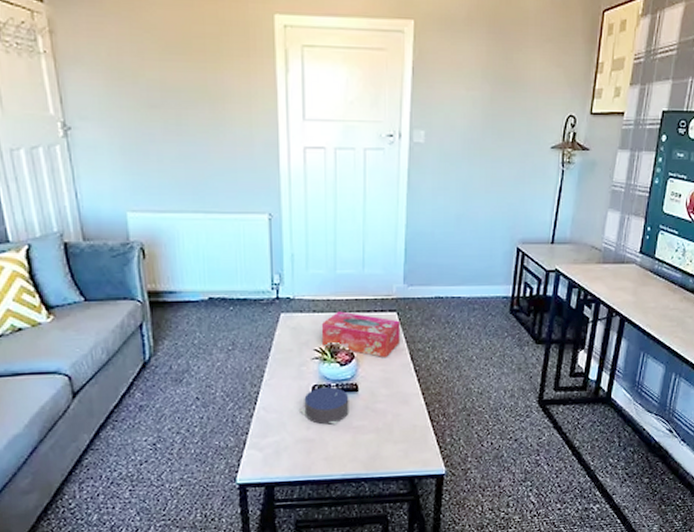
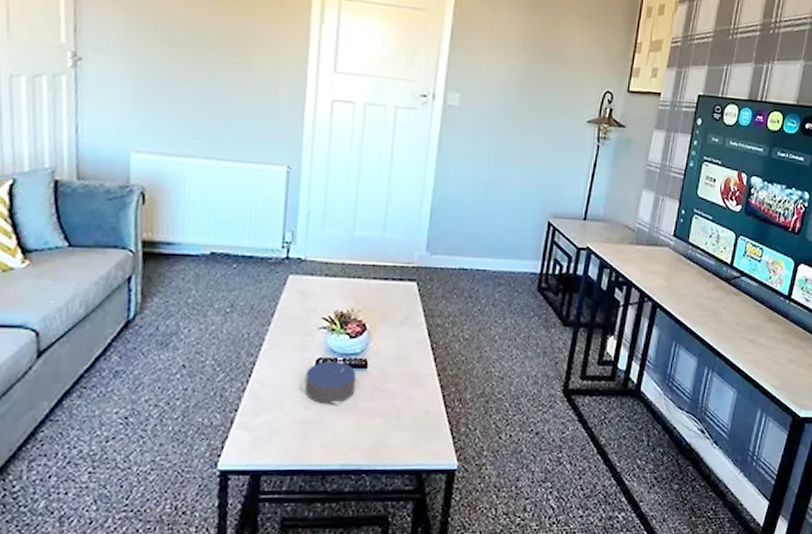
tissue box: present [321,311,401,358] -> none [331,277,420,333]

